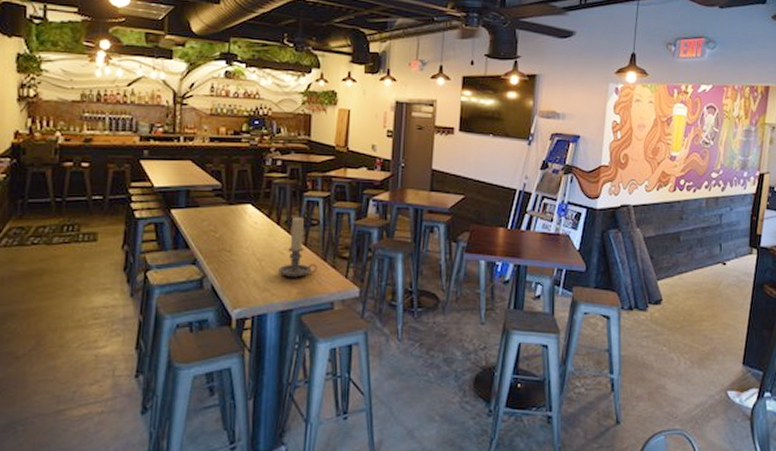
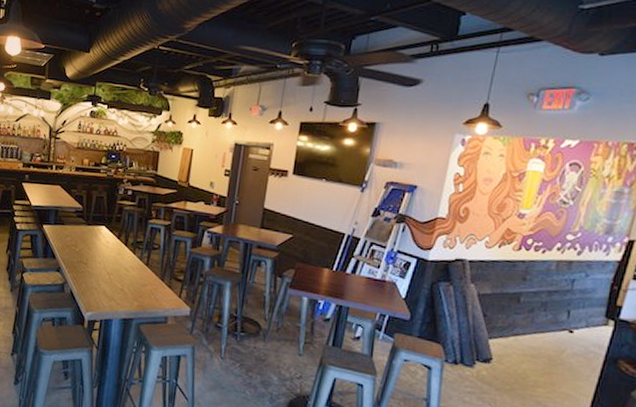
candle holder: present [279,217,318,278] -> none [124,240,156,293]

